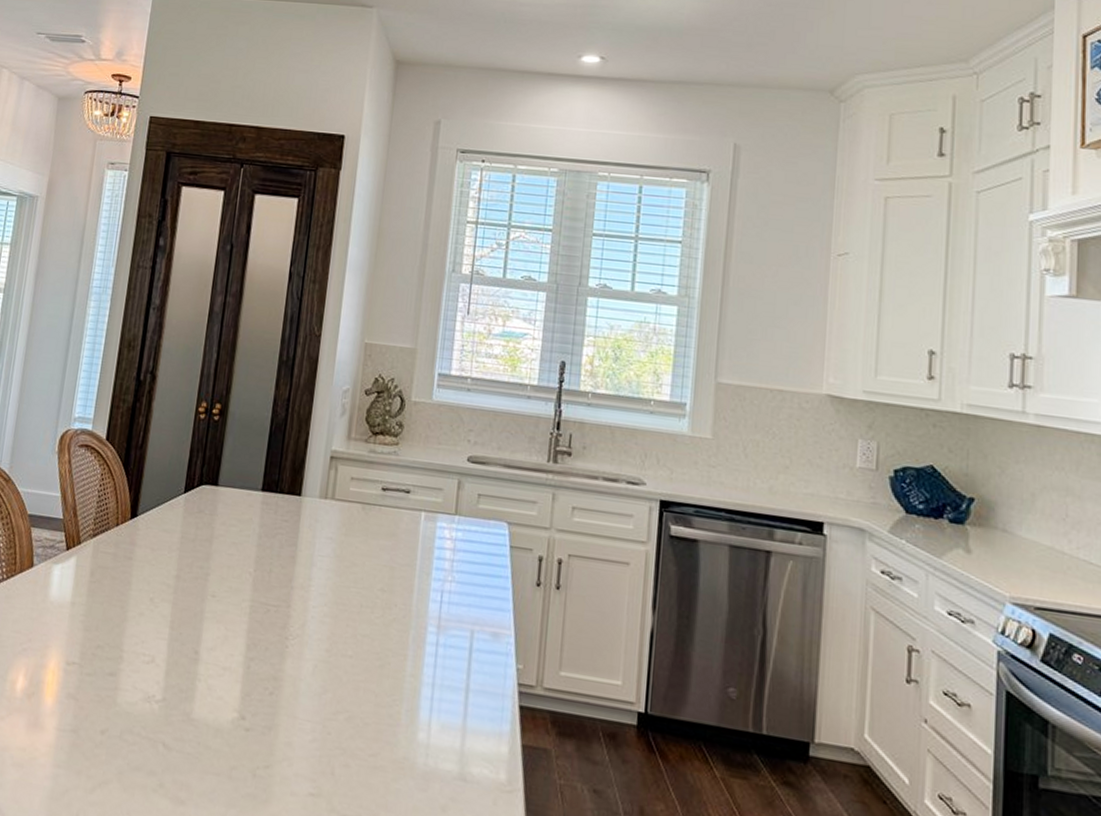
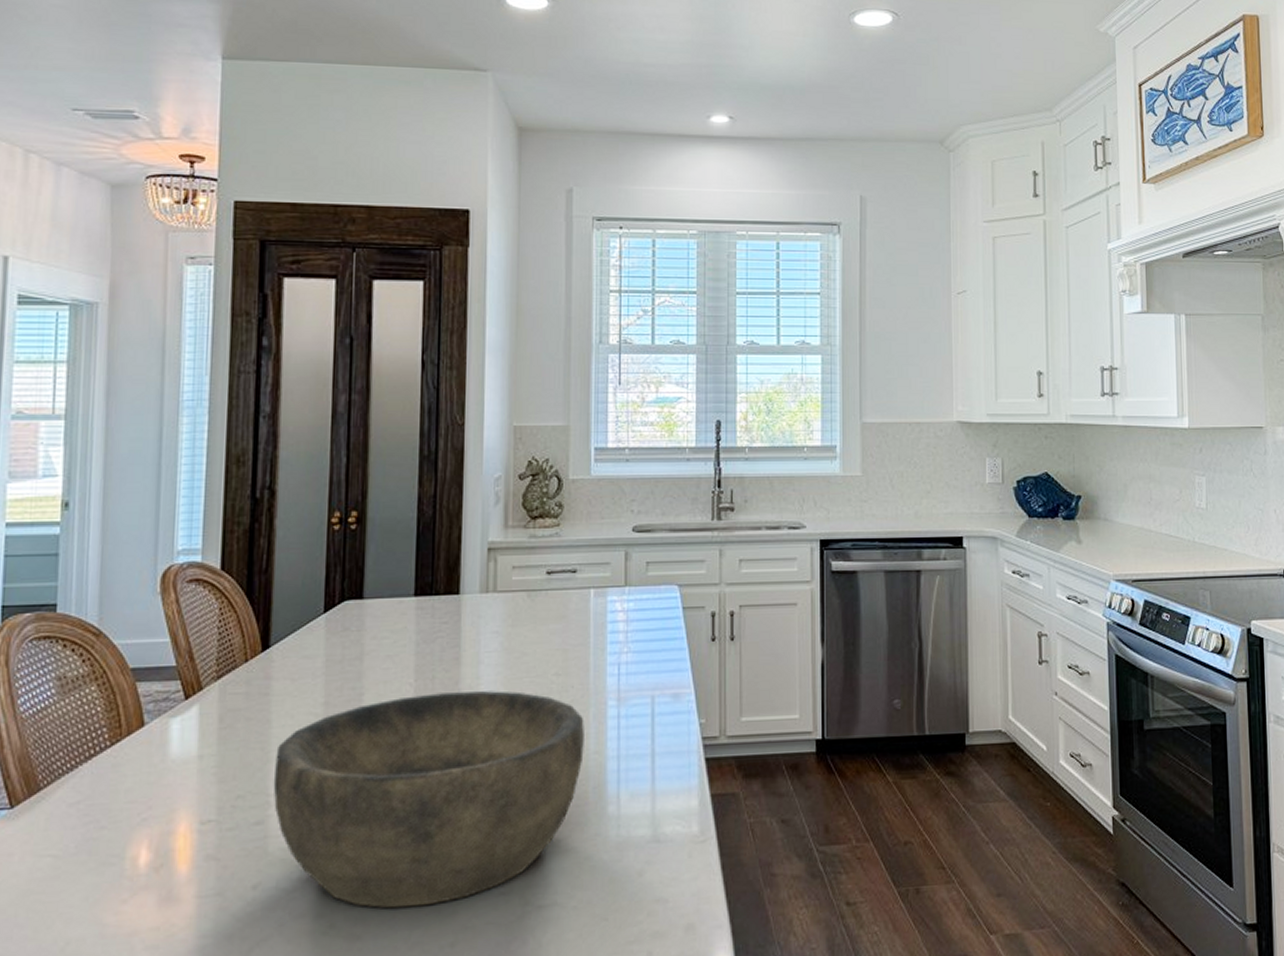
bowl: none [126,584,404,790] -> present [273,691,584,909]

